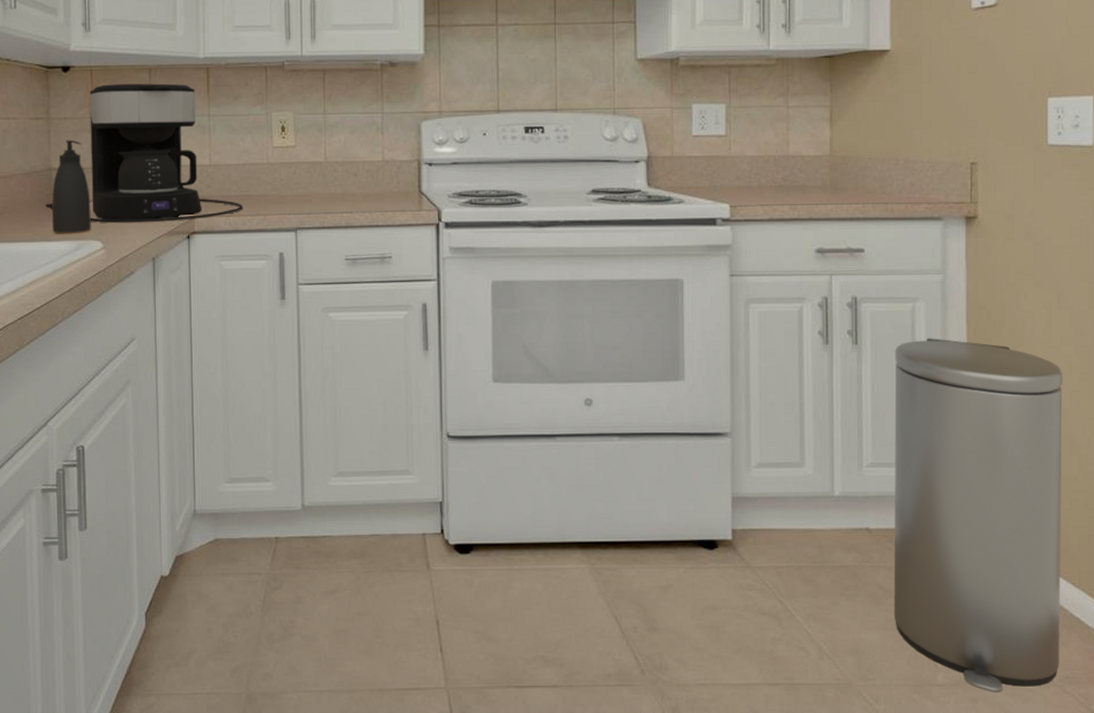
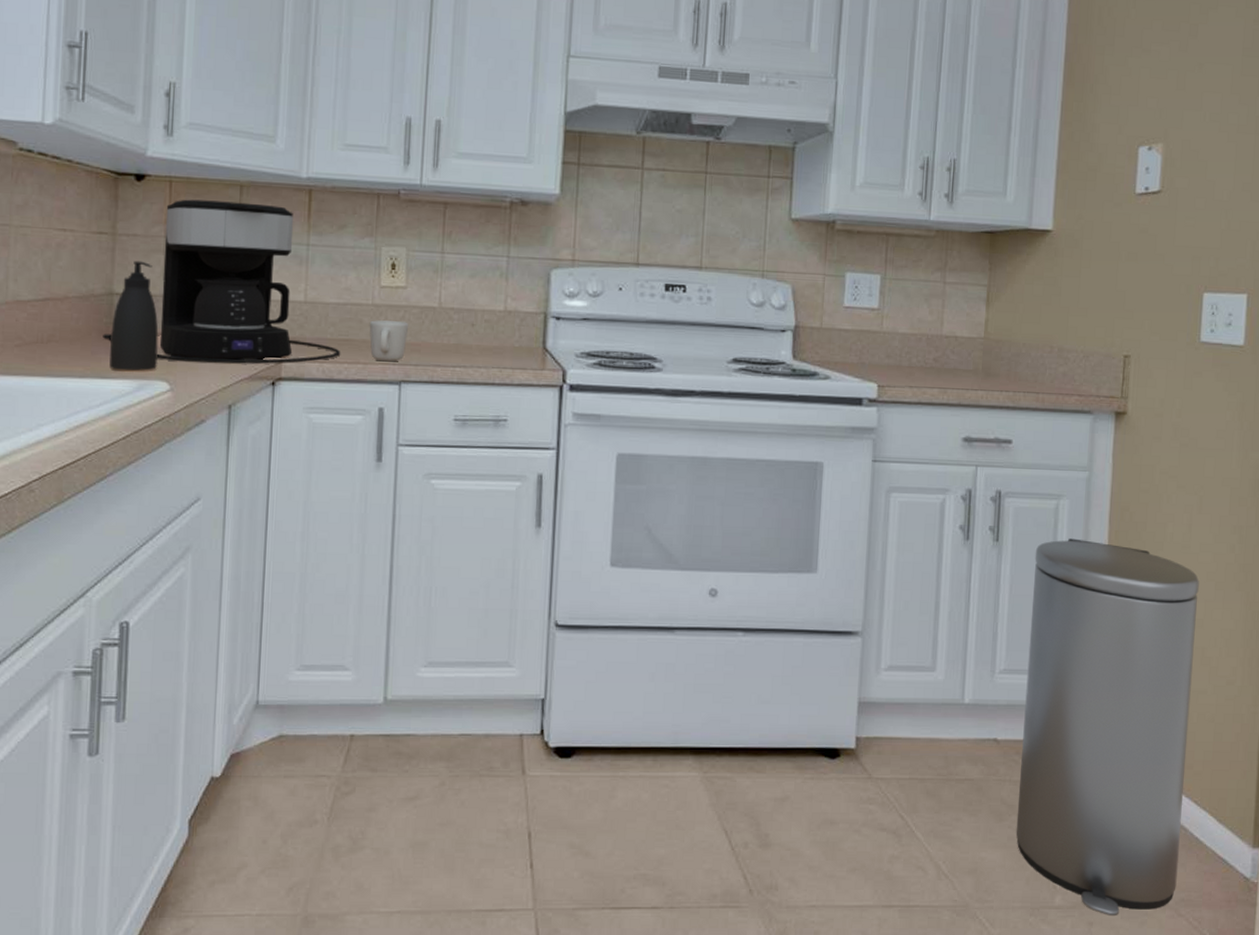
mug: none [266,176,300,212] -> present [369,320,409,362]

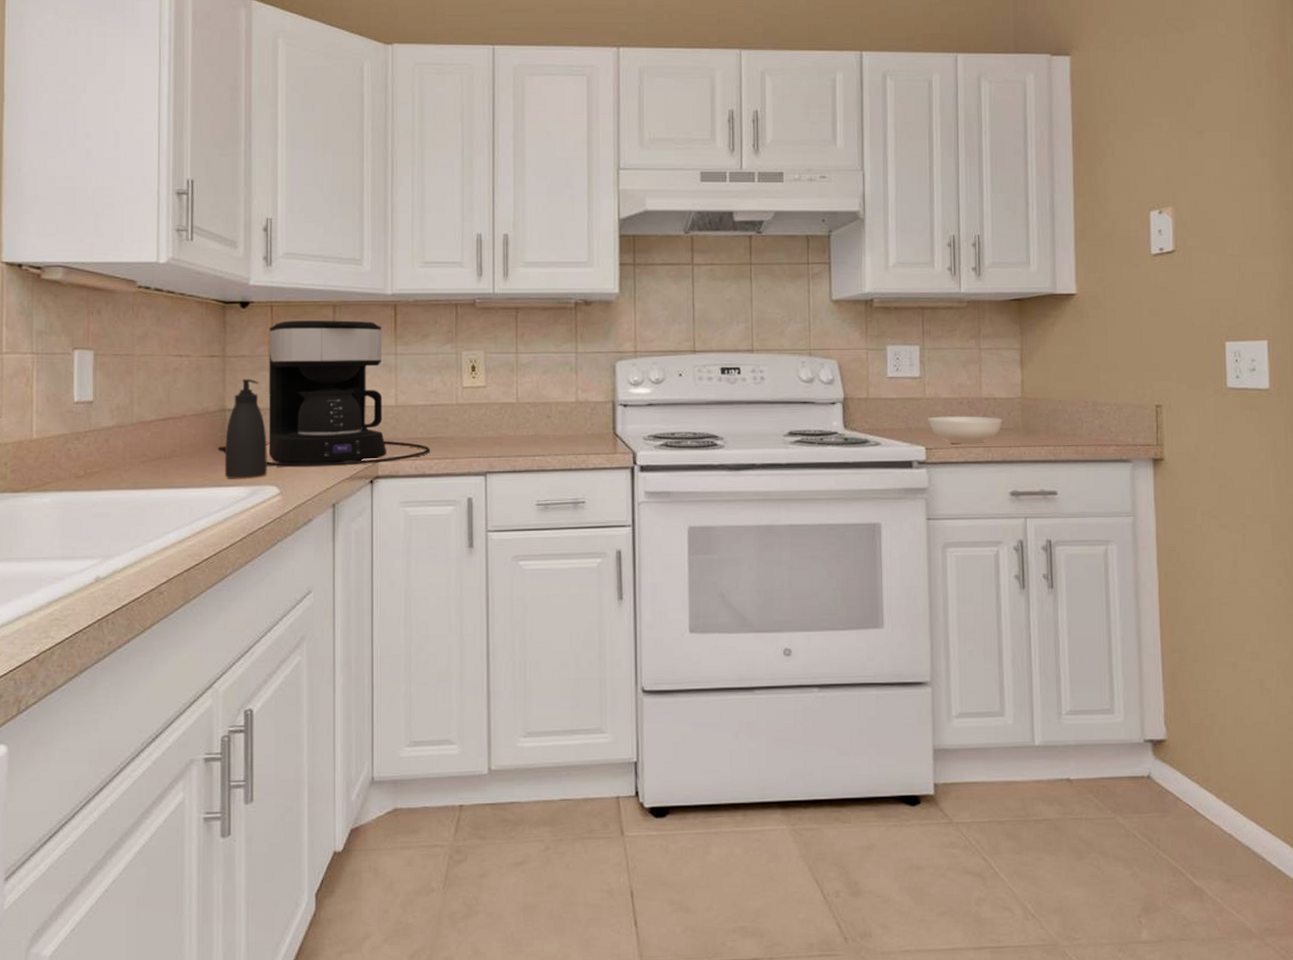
mug: present [369,320,409,362] -> none [454,418,491,456]
bowl: none [882,352,963,385] -> present [927,416,1004,445]
pedal bin: present [1016,538,1199,917] -> none [1089,581,1260,949]

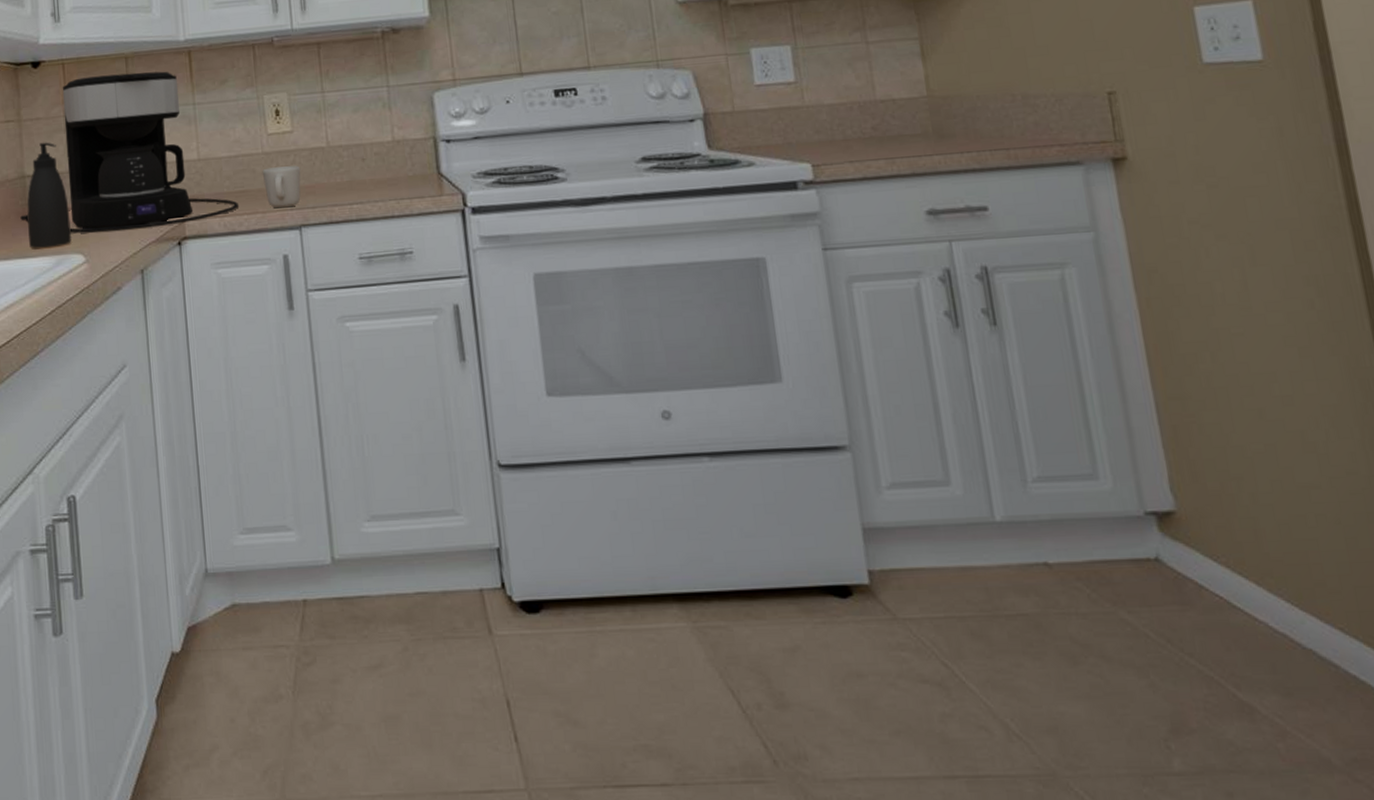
mug: none [454,418,491,456] -> present [262,165,301,208]
bowl: present [927,416,1004,445] -> none [809,122,908,158]

